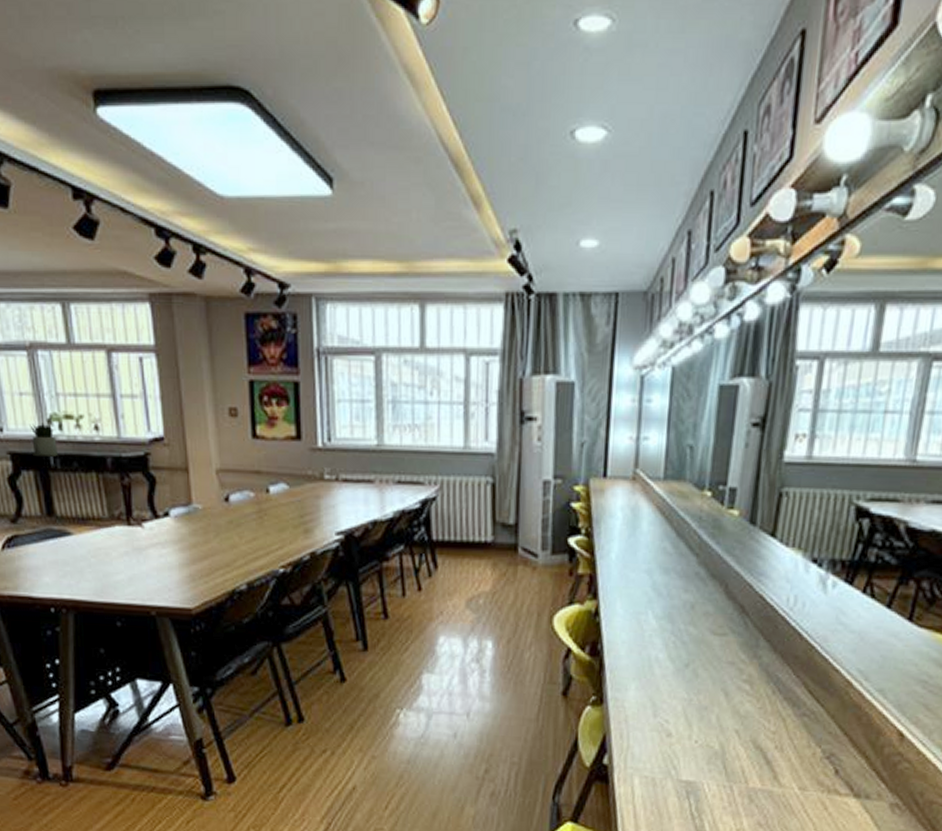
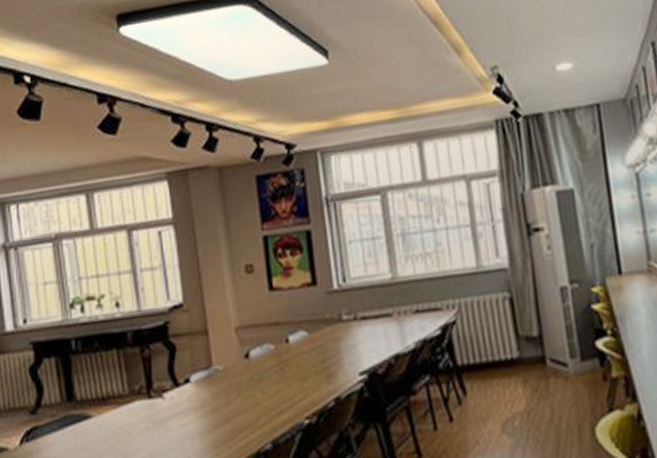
planter: present [29,423,59,458] -> none [52,307,80,343]

